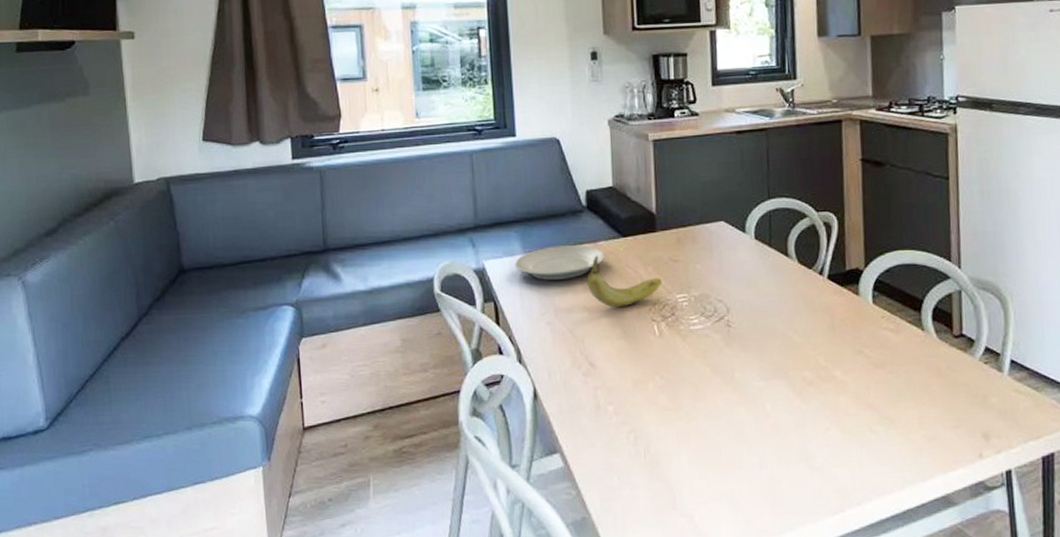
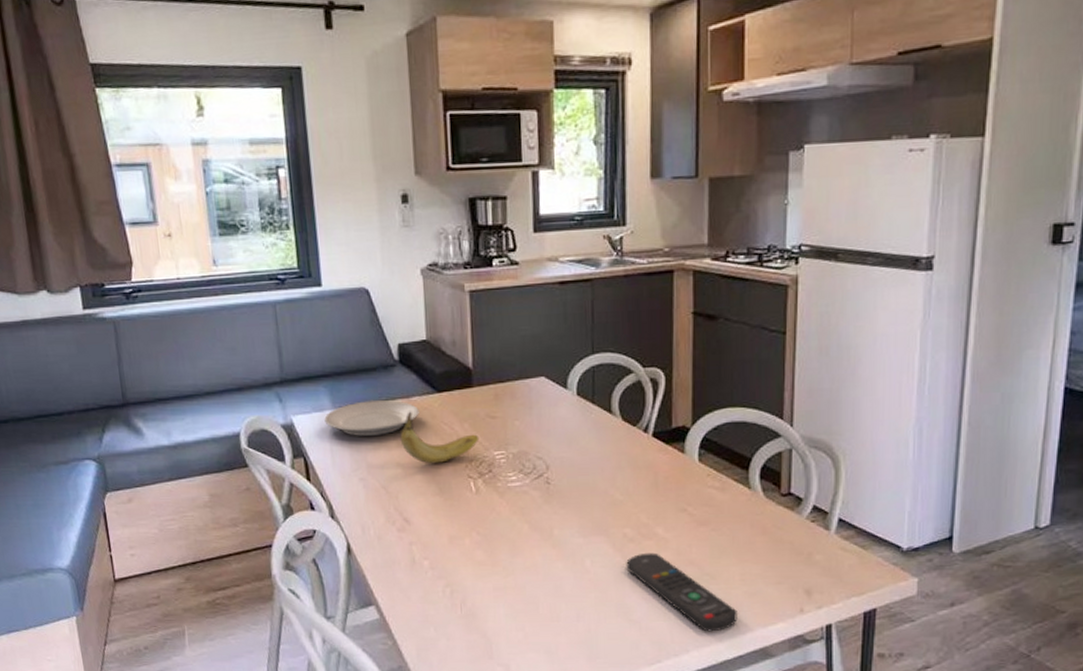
remote control: none [806,396,918,479] -> present [626,552,737,632]

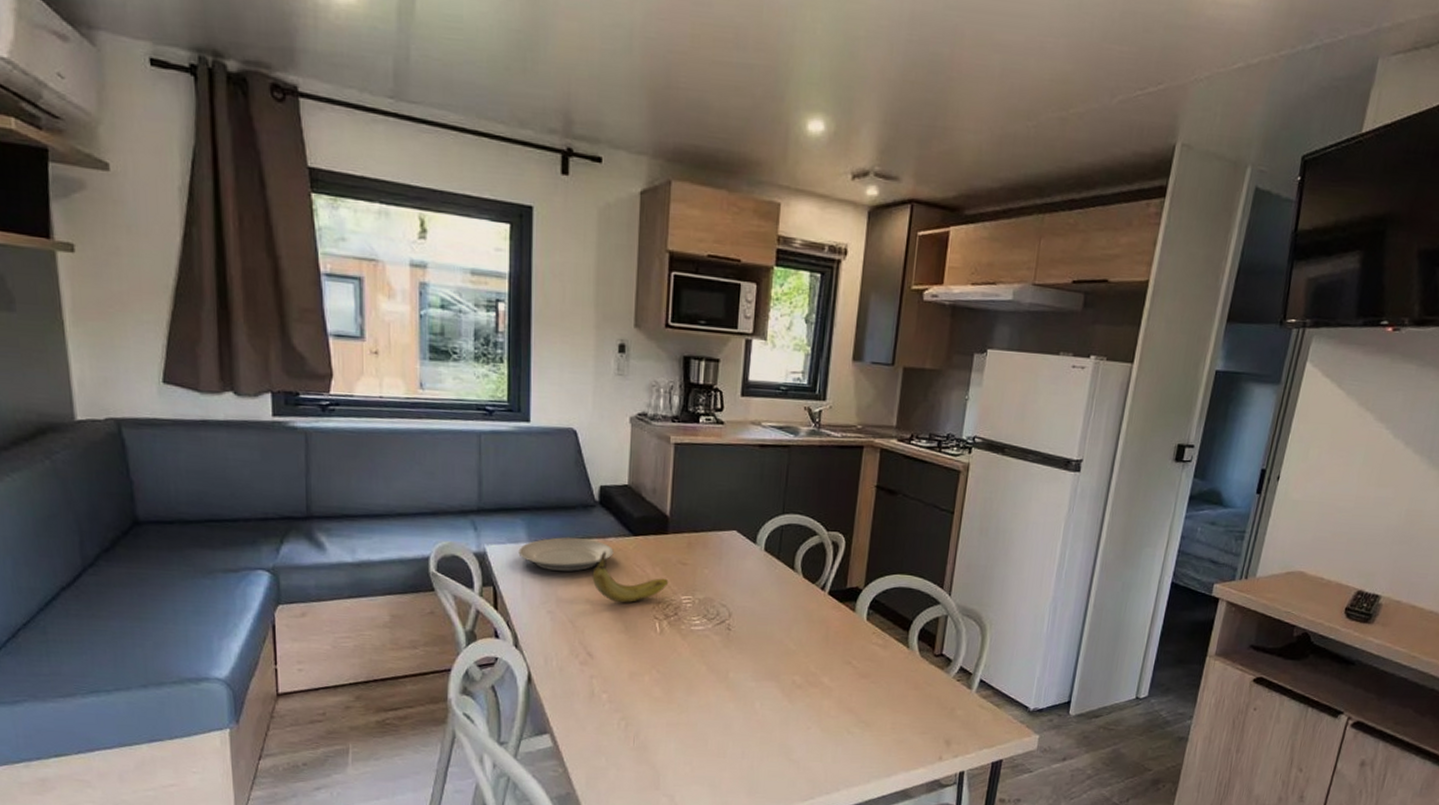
remote control: present [626,552,737,632] -> none [792,699,886,774]

